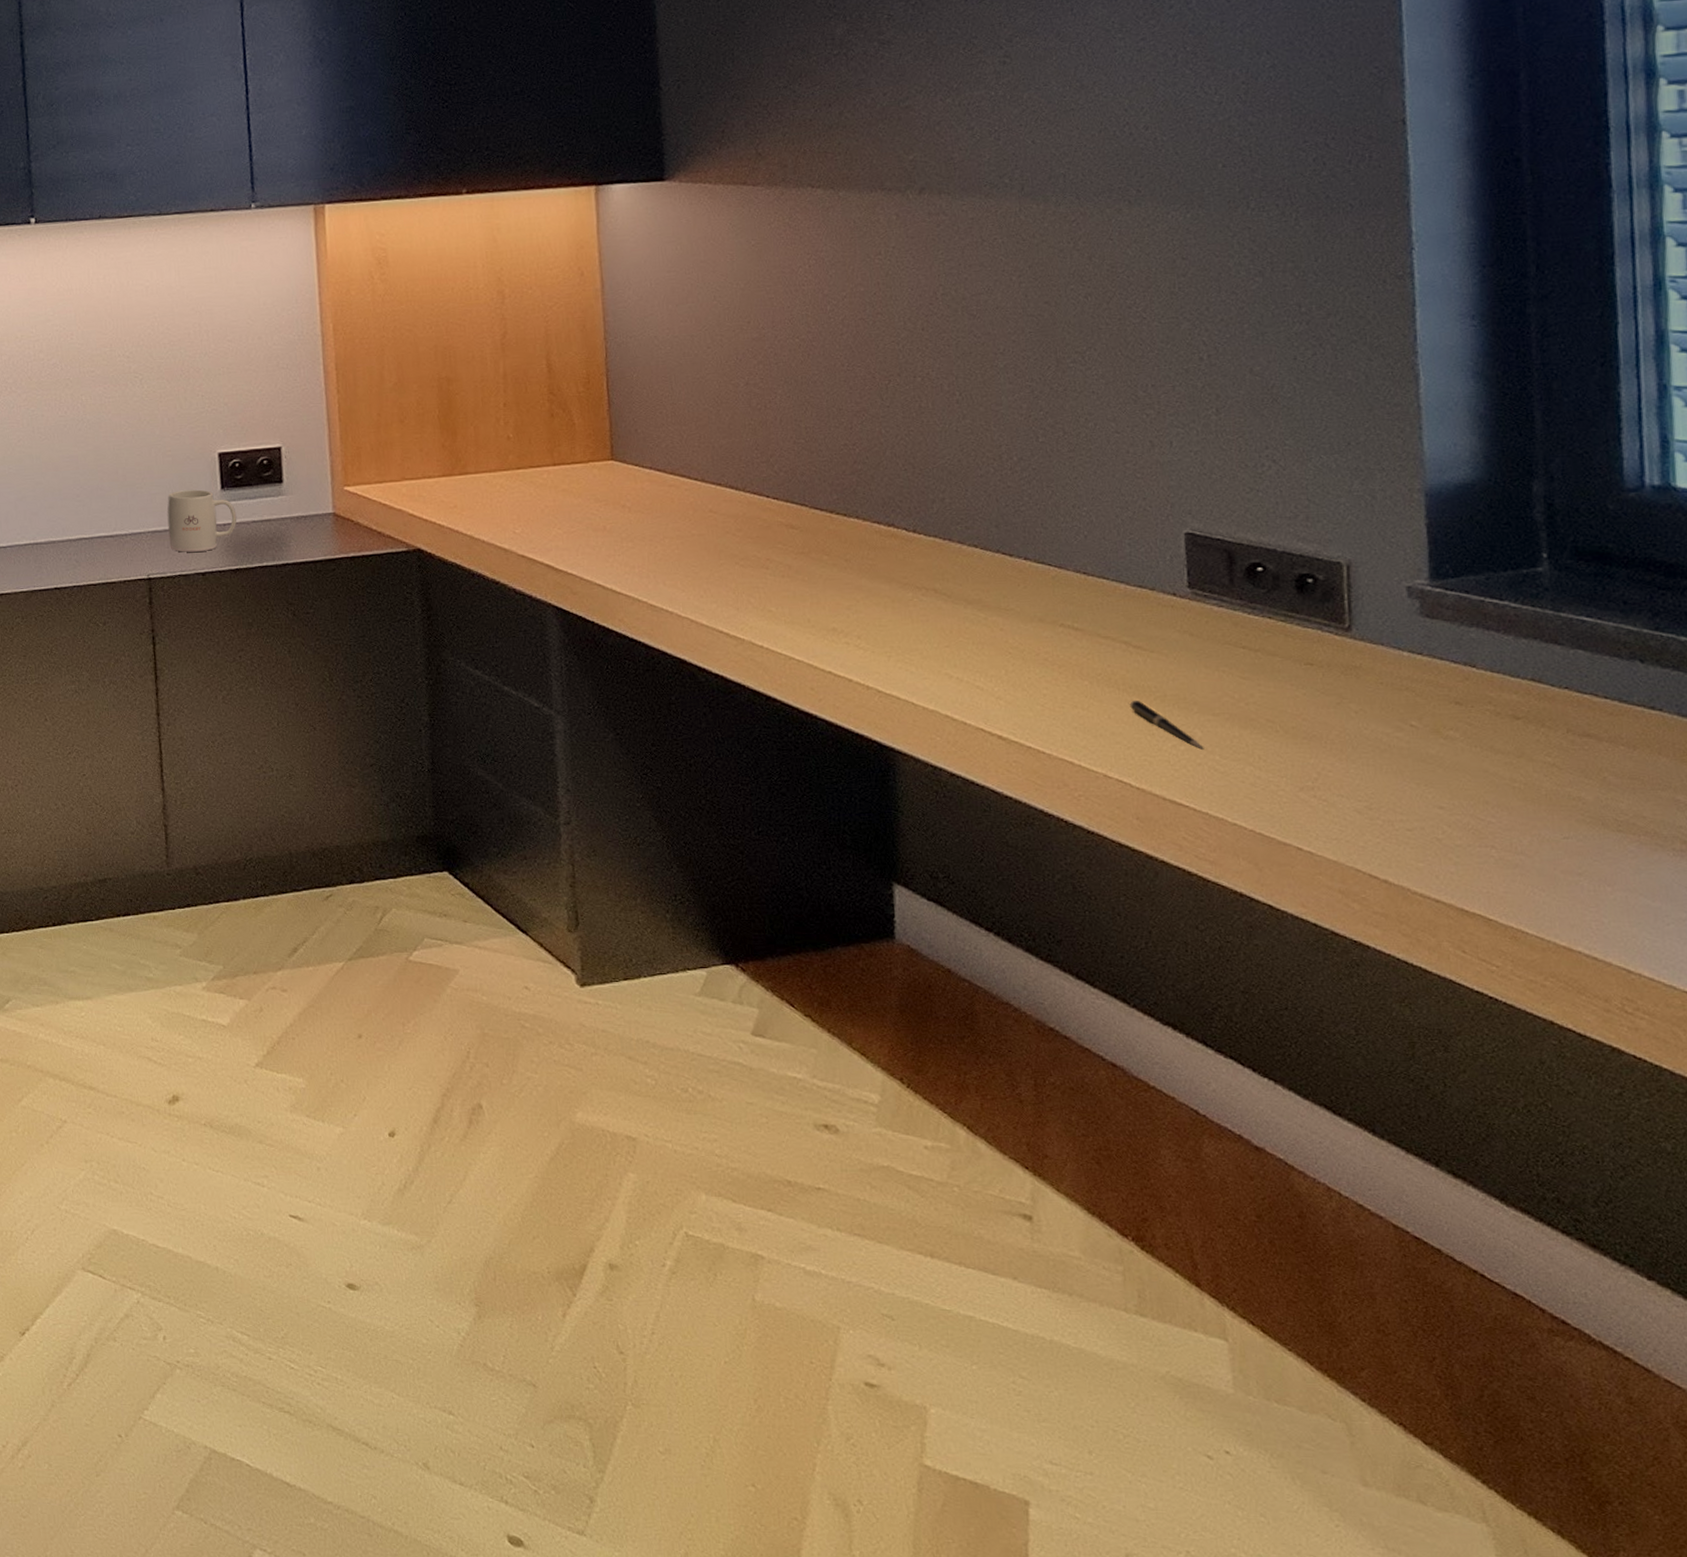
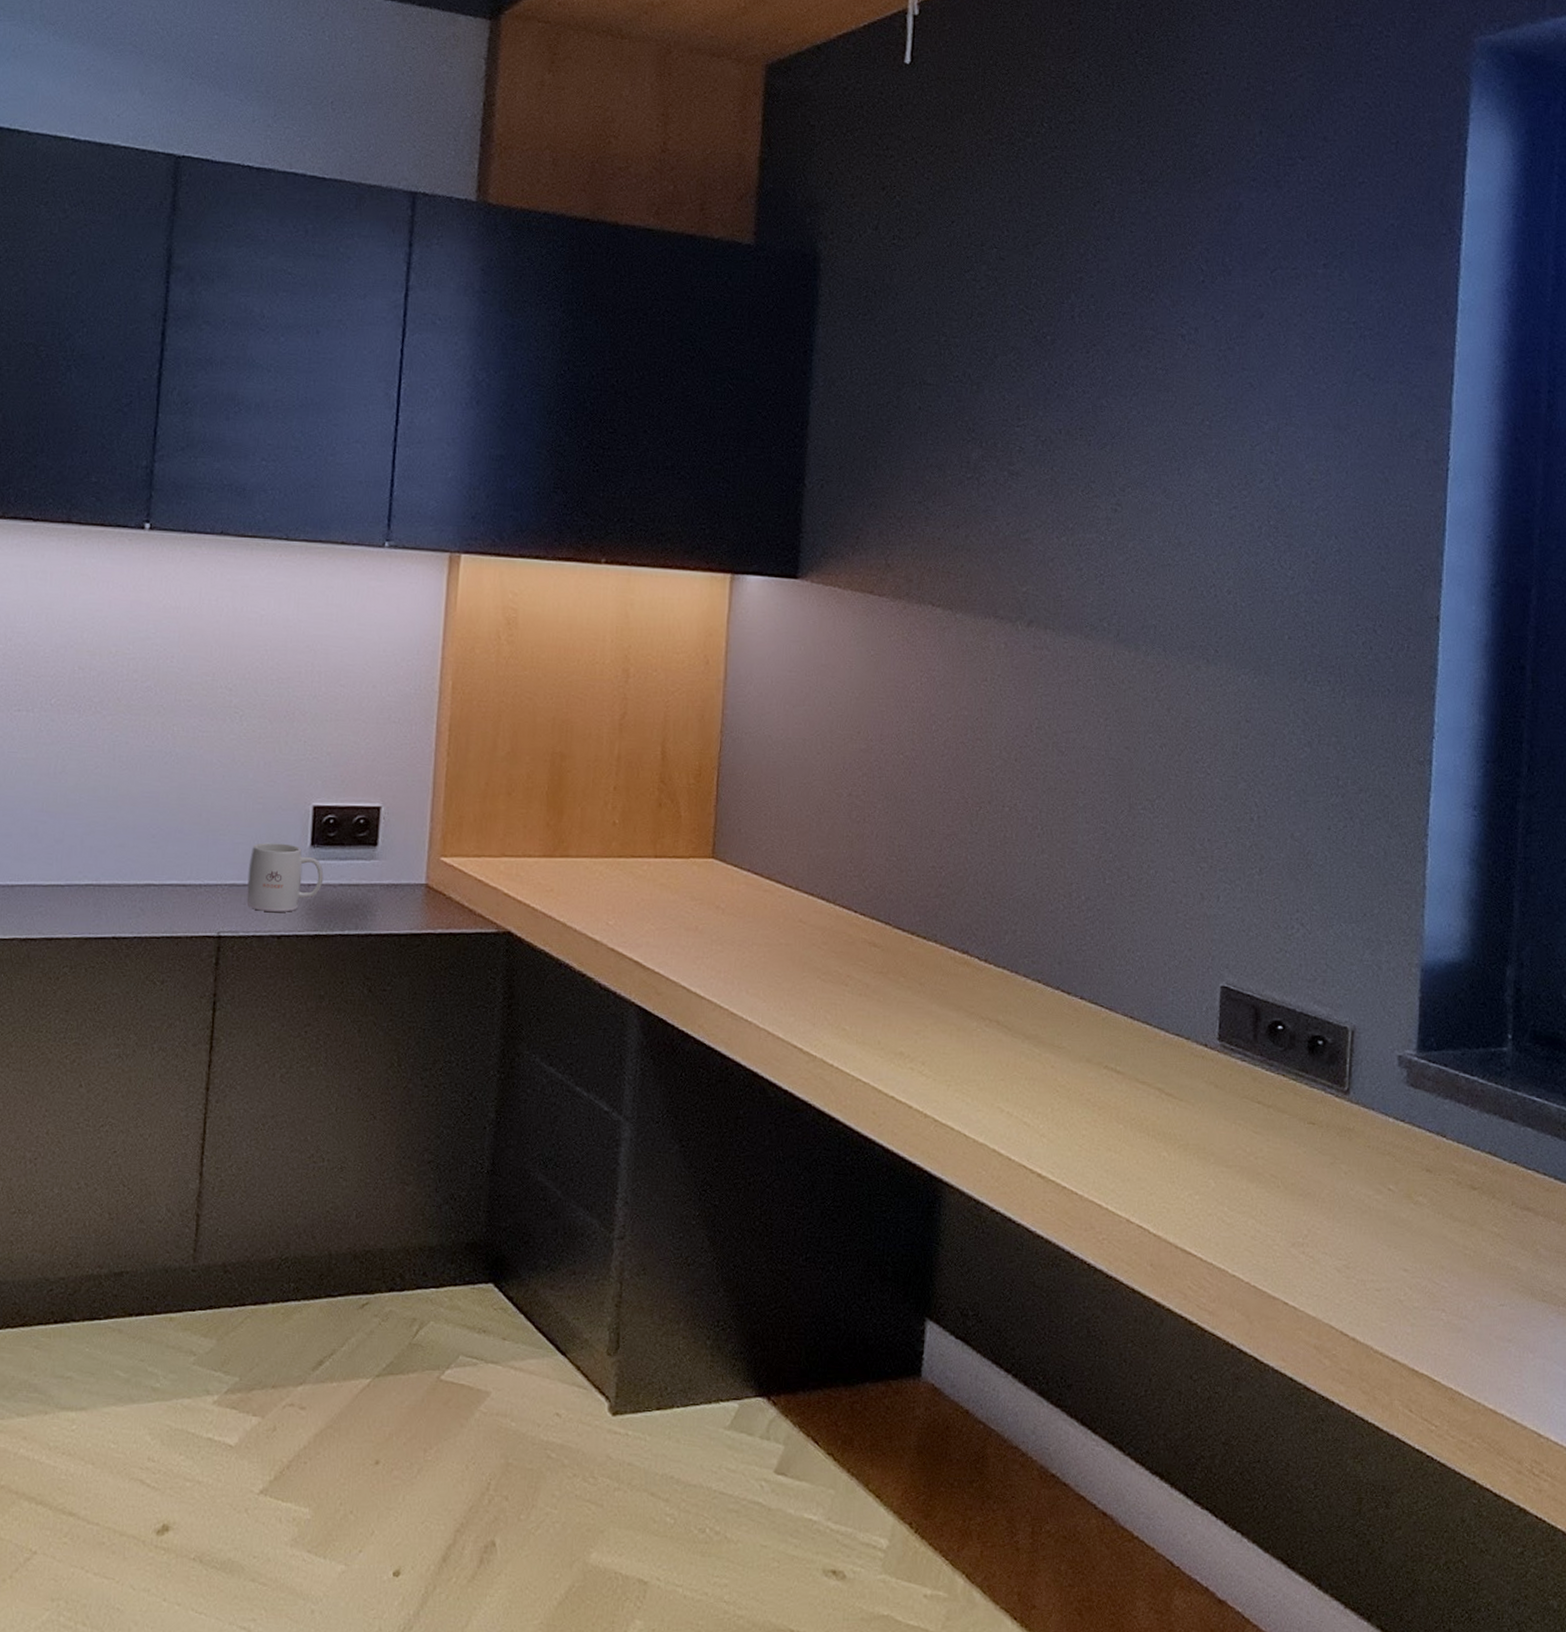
pen: present [1129,700,1204,750] -> none [1156,1146,1216,1200]

